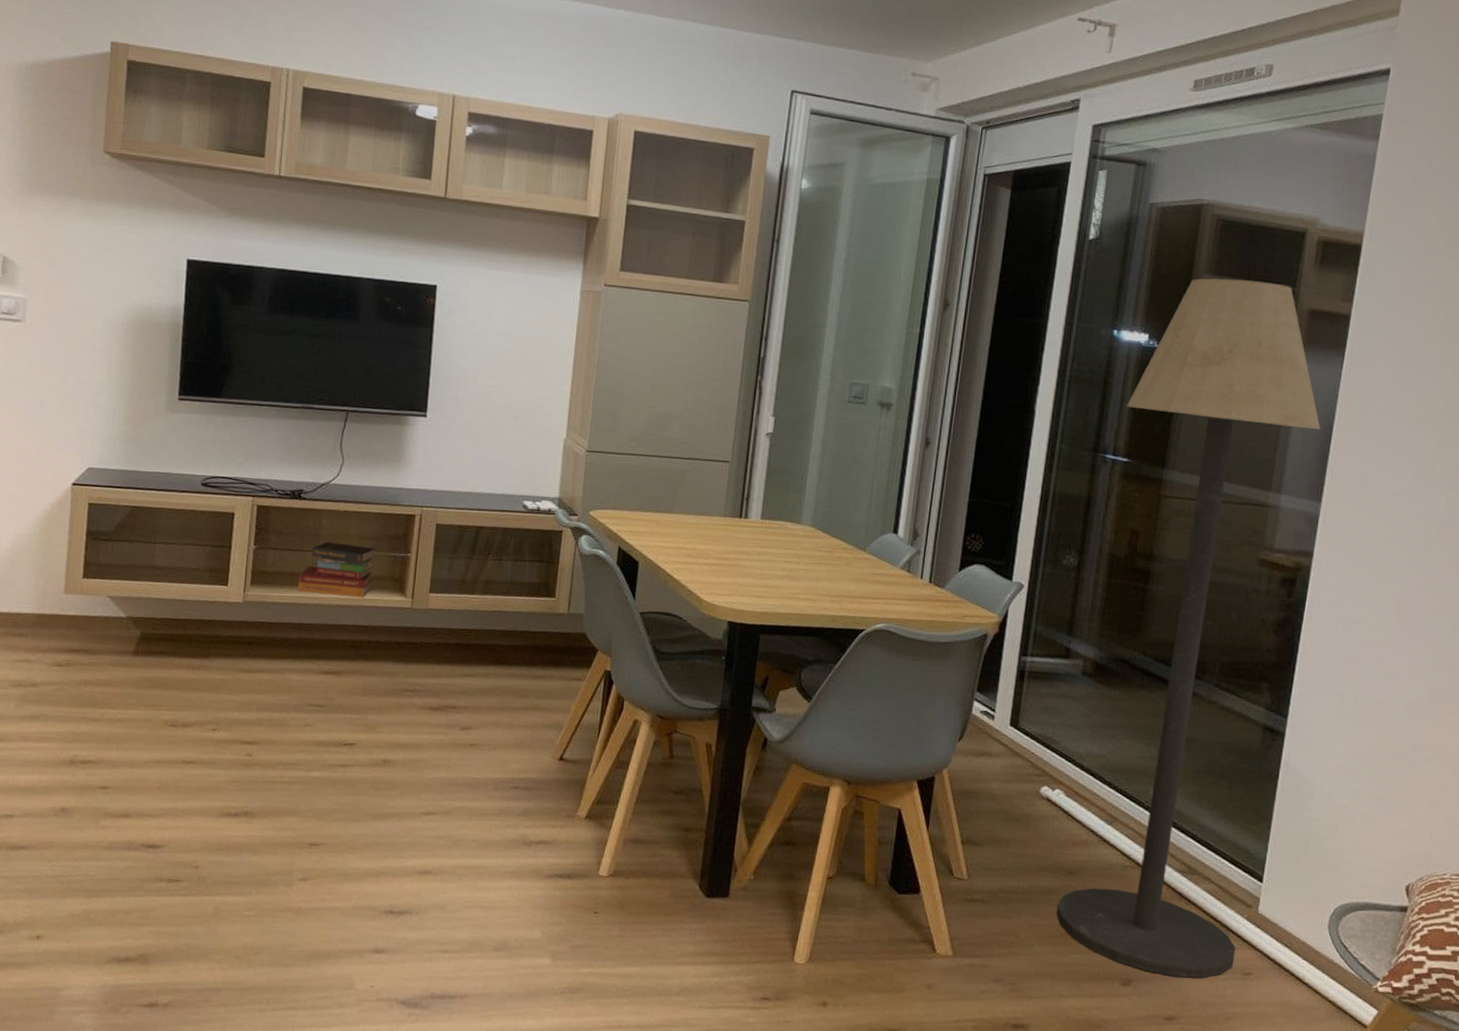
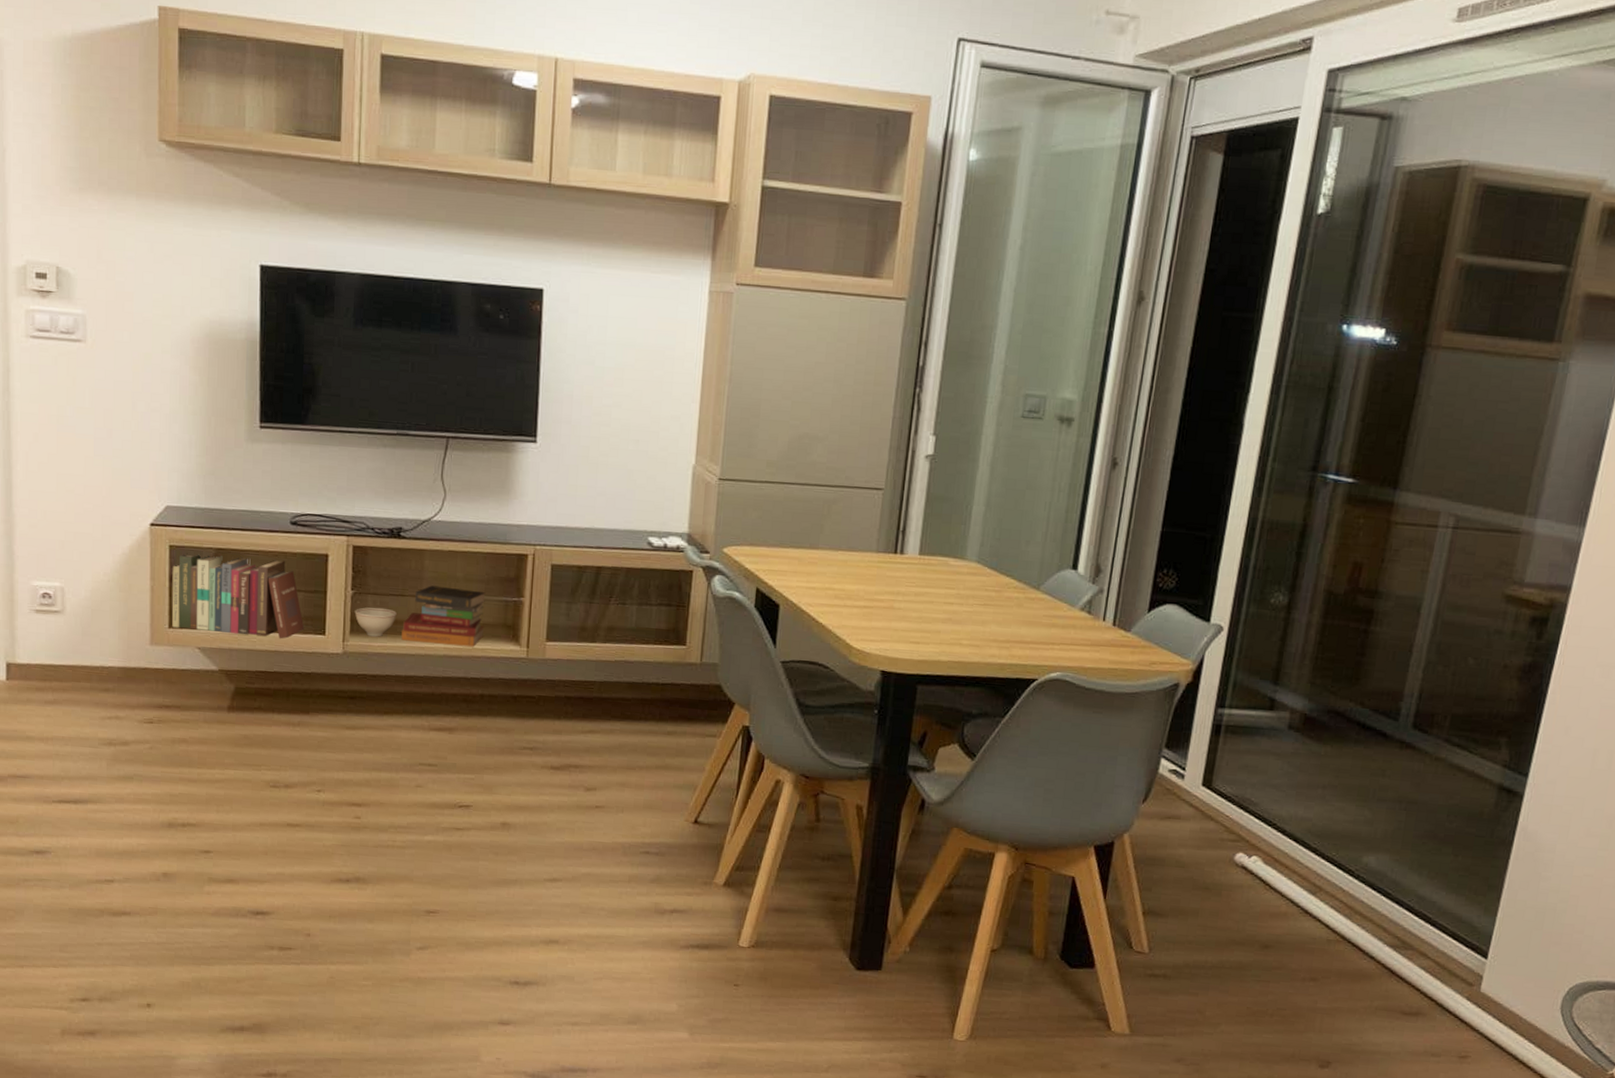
books: none [86,510,209,589] -> present [172,553,305,639]
bowl: none [255,560,295,588] -> present [354,607,397,637]
floor lamp: present [1056,278,1320,978] -> none [1248,258,1590,1061]

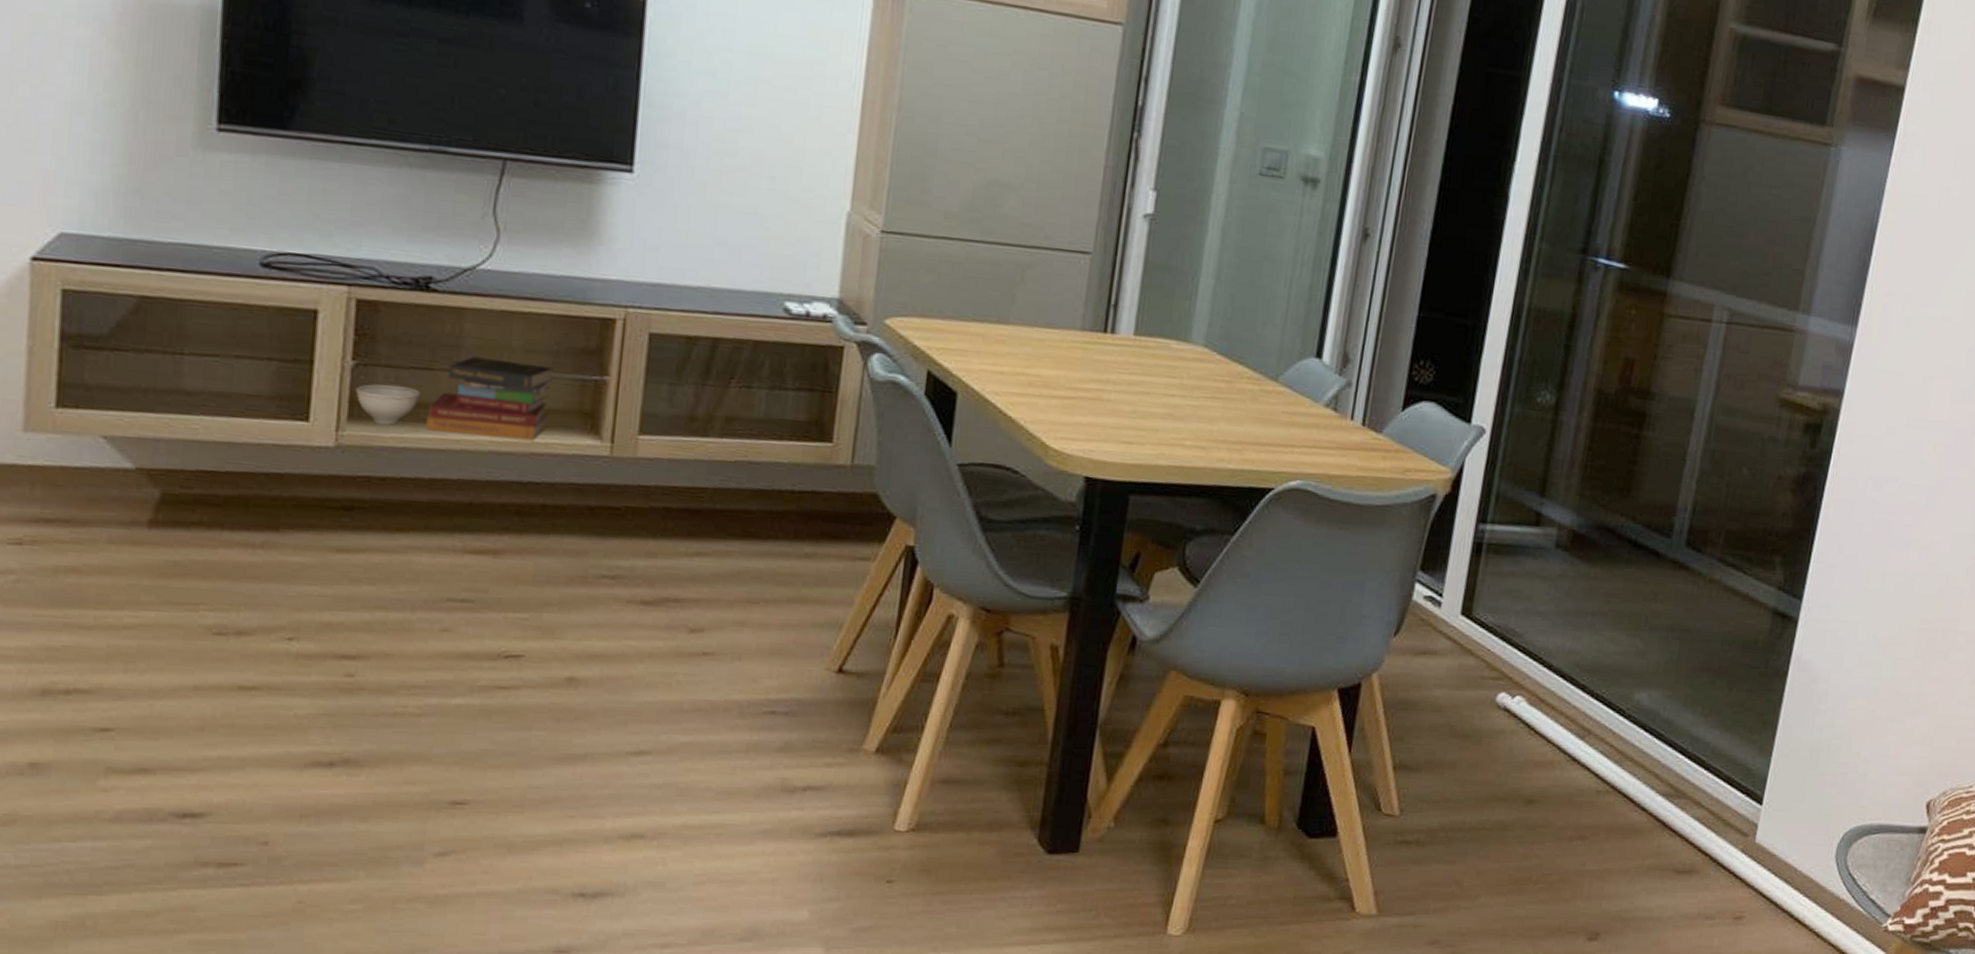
books: present [172,553,305,639] -> none [61,301,277,426]

